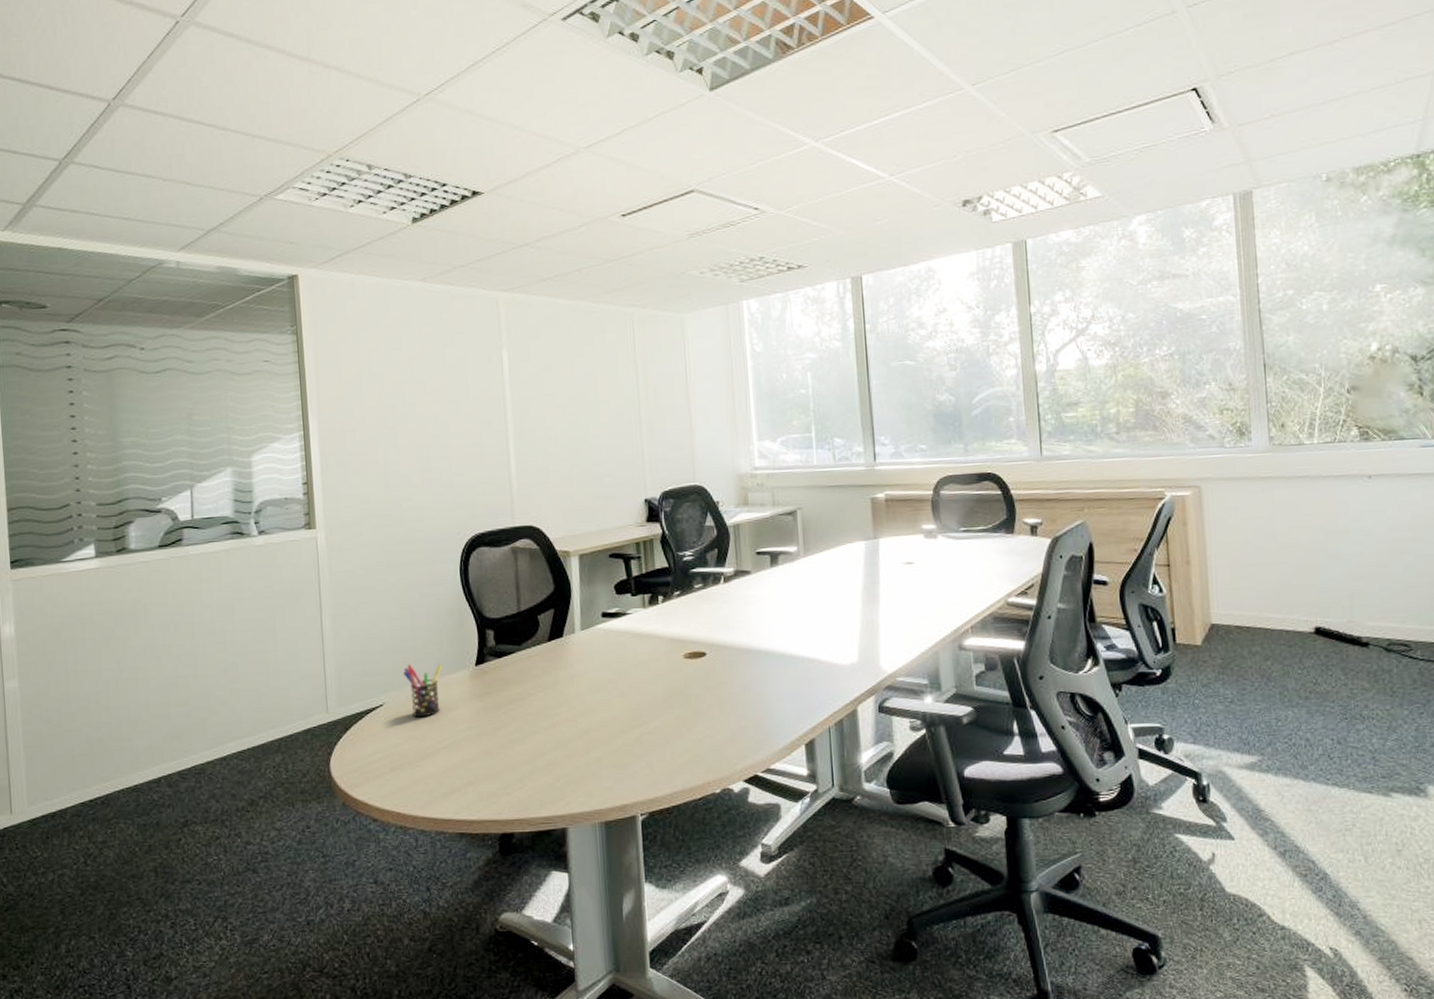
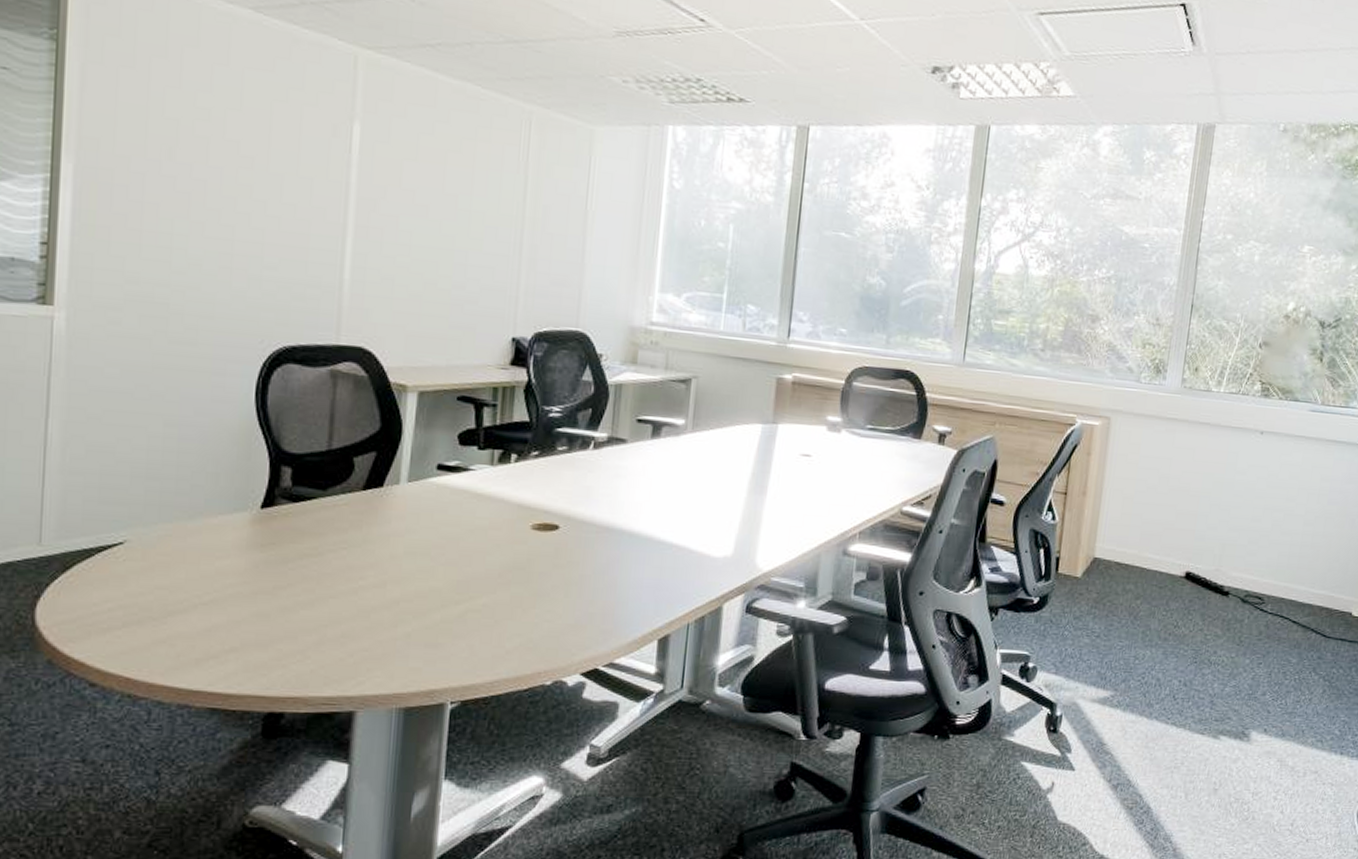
pen holder: present [403,664,443,718] -> none [158,496,215,564]

